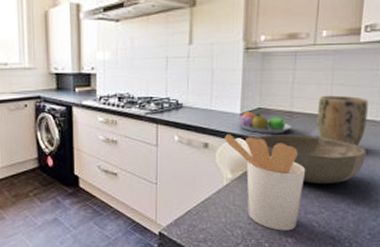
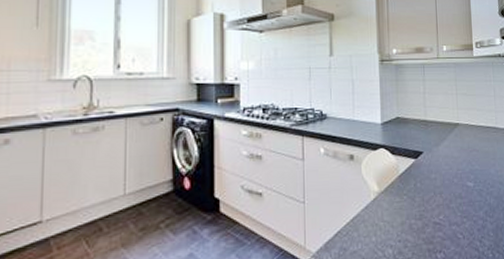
utensil holder: present [225,134,306,231] -> none [369,145,445,247]
fruit bowl: present [238,111,291,134] -> none [380,120,427,143]
bowl: present [255,134,366,185] -> none [397,143,494,193]
plant pot: present [317,95,369,146] -> none [447,104,489,152]

